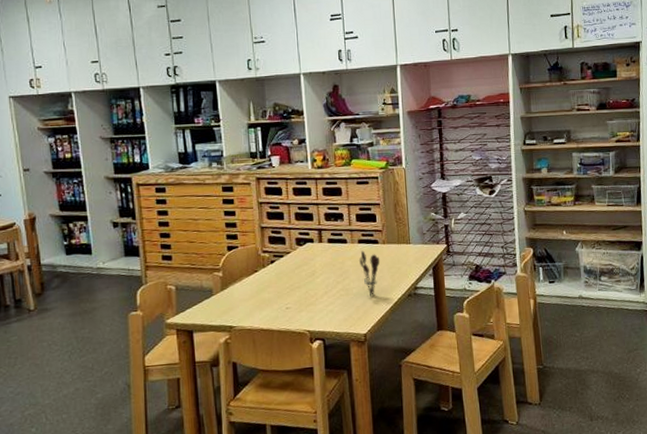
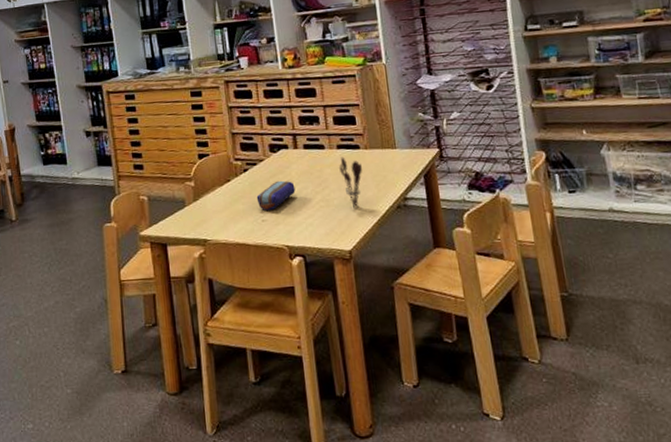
pencil case: none [282,271,318,299] -> present [256,180,295,210]

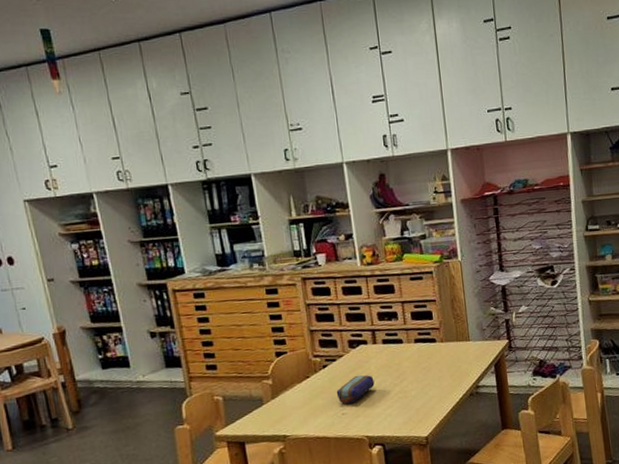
utensil holder: present [339,157,363,208] -> none [417,350,439,398]

